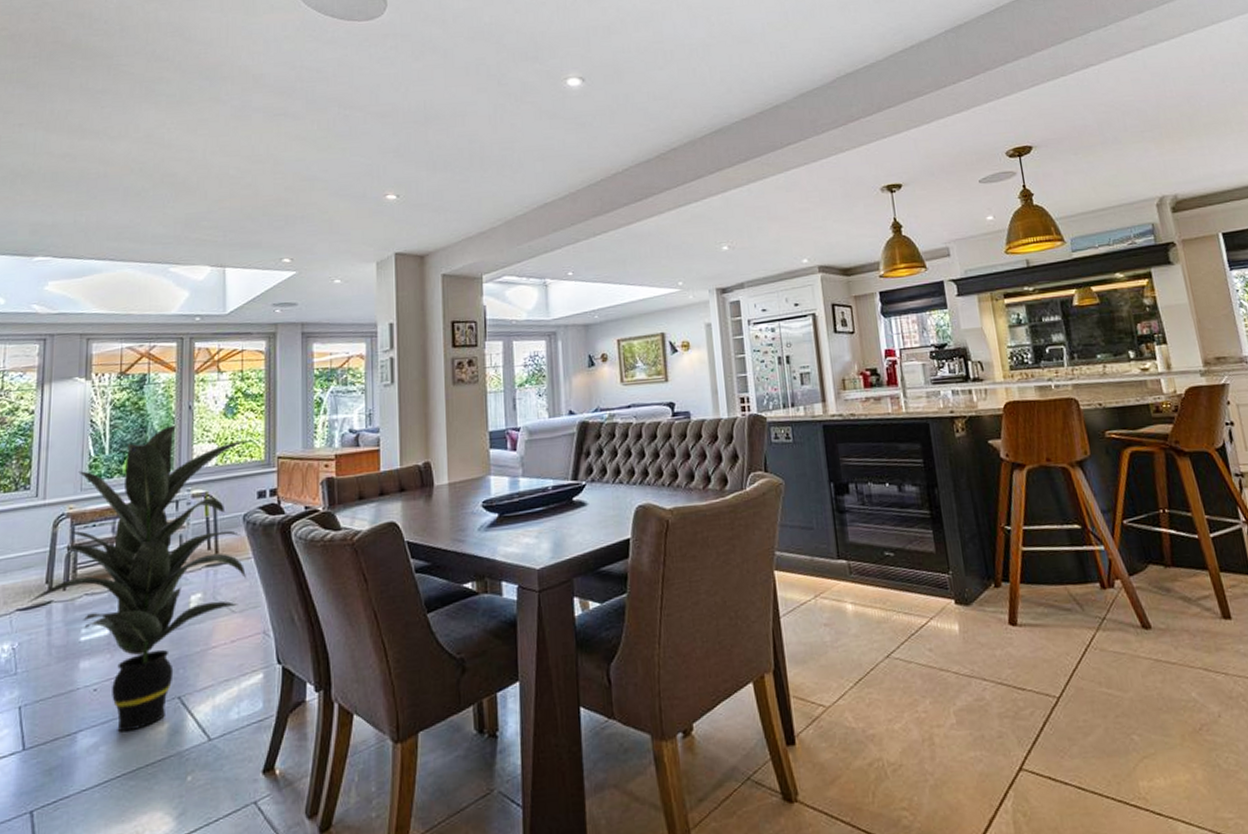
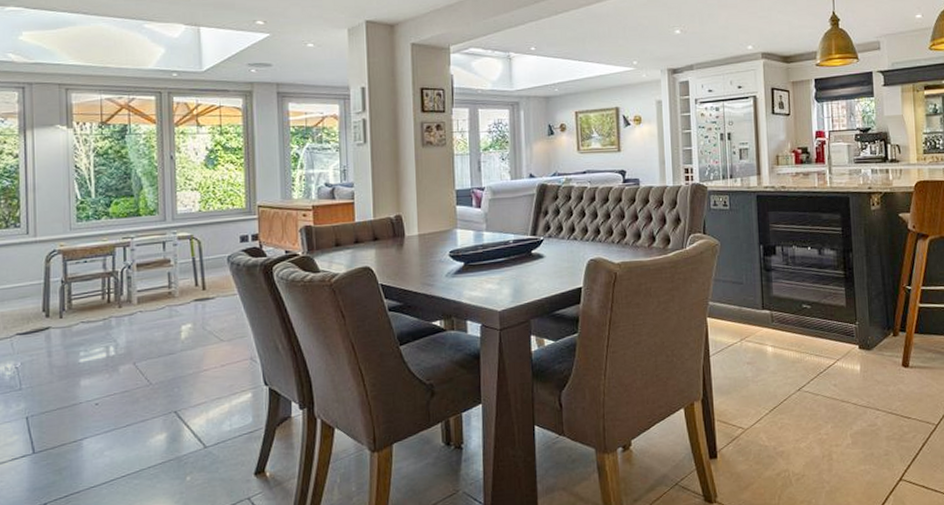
indoor plant: present [28,424,254,732] -> none [27,173,235,440]

